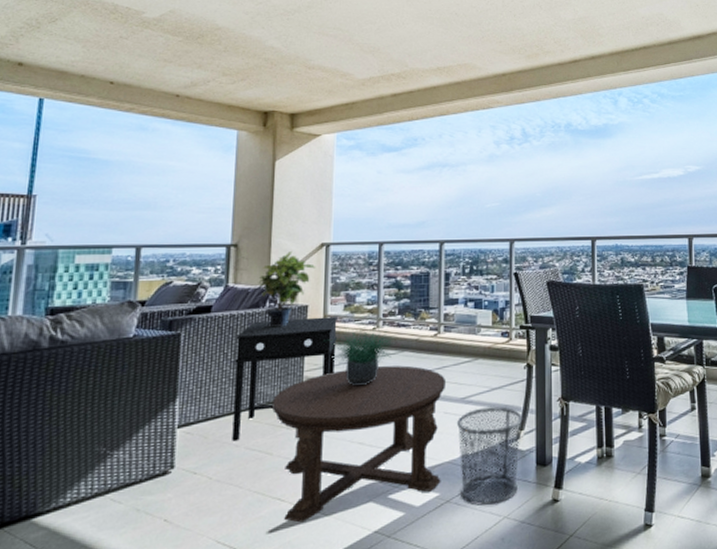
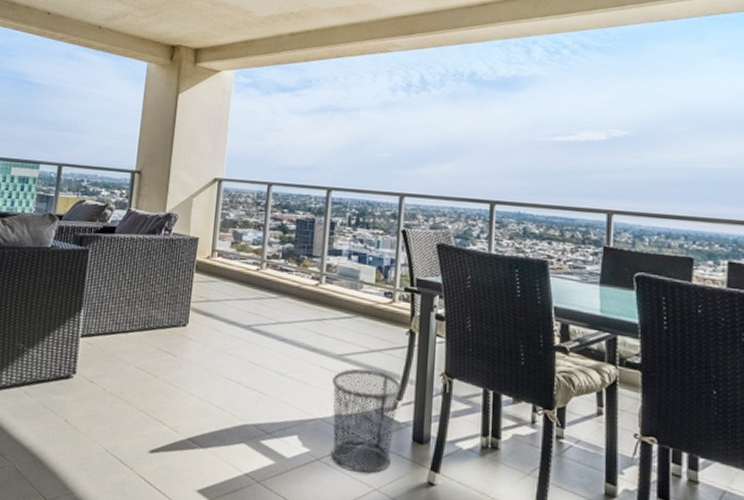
side table: present [232,316,337,442] -> none [124,247,224,359]
potted plant: present [258,251,316,327] -> none [156,183,208,256]
coffee table: present [271,365,447,523] -> none [160,306,325,450]
potted plant: present [328,325,395,386] -> none [214,264,277,326]

